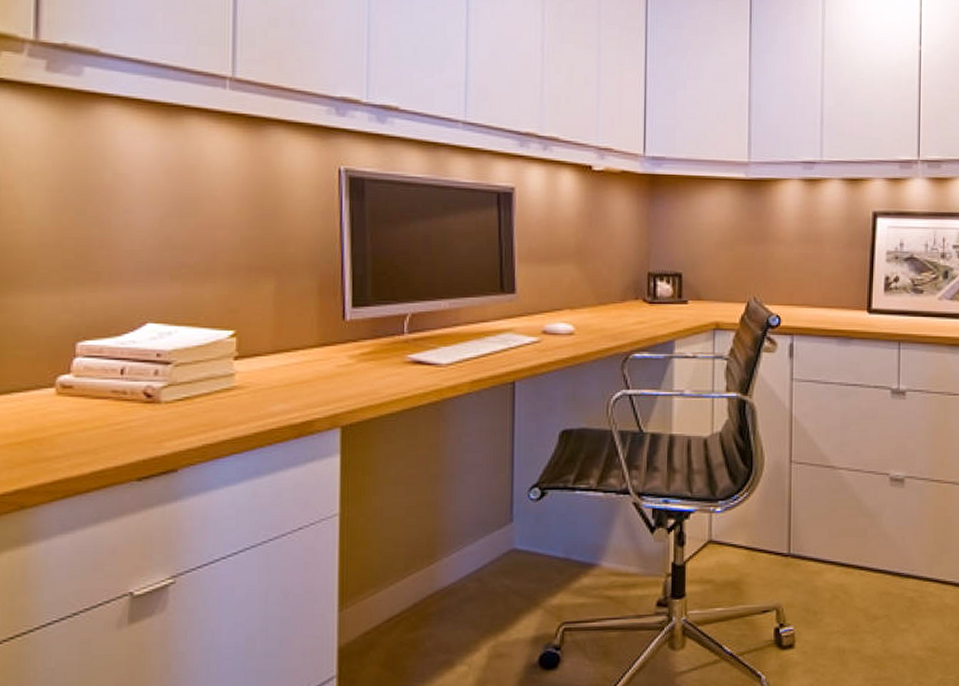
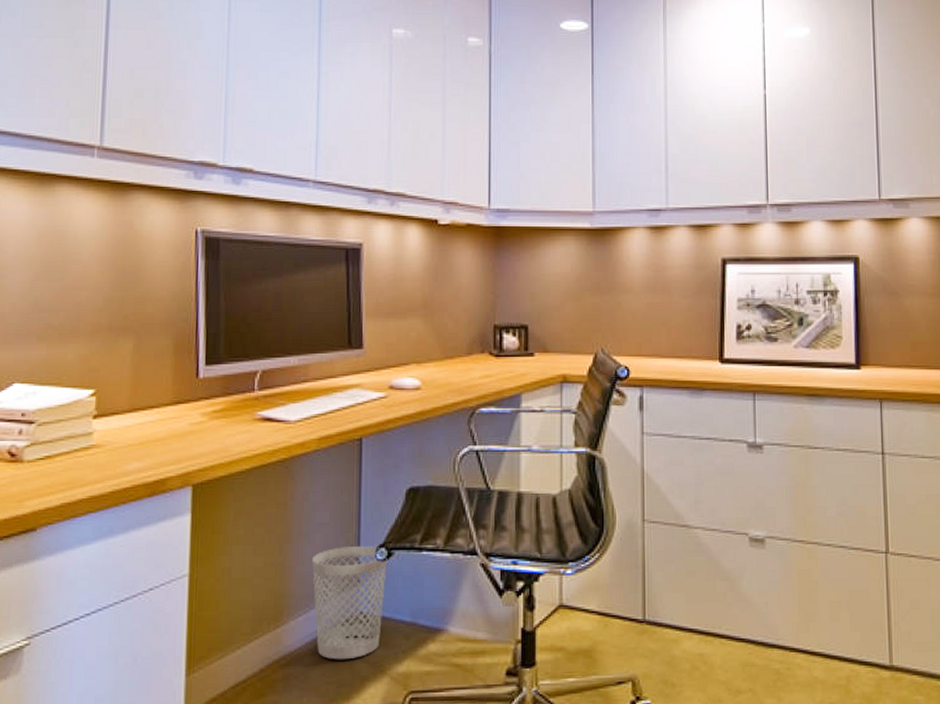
wastebasket: none [465,486,541,594] -> present [312,546,387,660]

